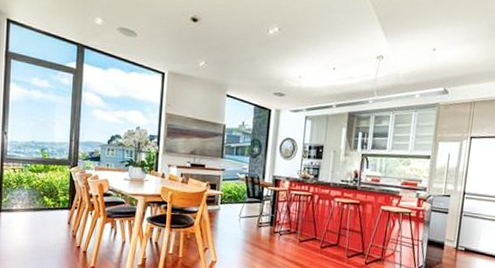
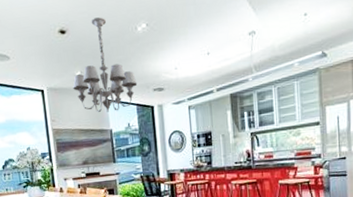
chandelier: none [194,12,259,108] -> present [73,17,138,112]

